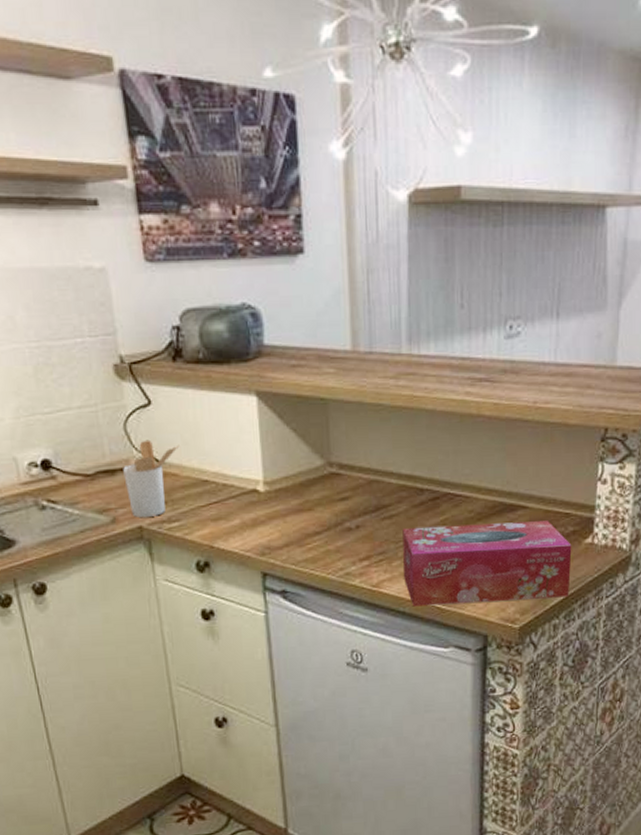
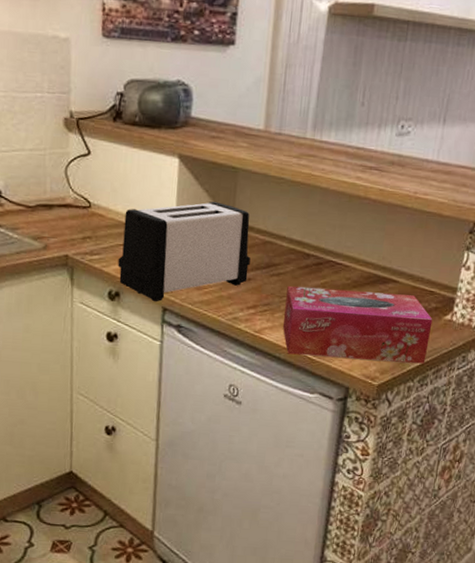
utensil holder: present [123,439,180,517] -> none [59,183,109,248]
toaster: none [202,441,356,567] -> present [118,201,251,301]

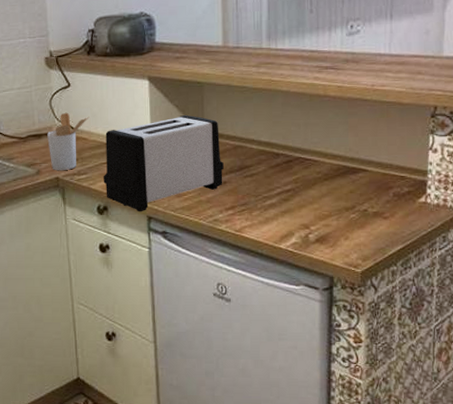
utensil holder: none [59,183,109,248] -> present [47,112,89,170]
tissue box: present [282,285,433,364] -> none [261,182,407,250]

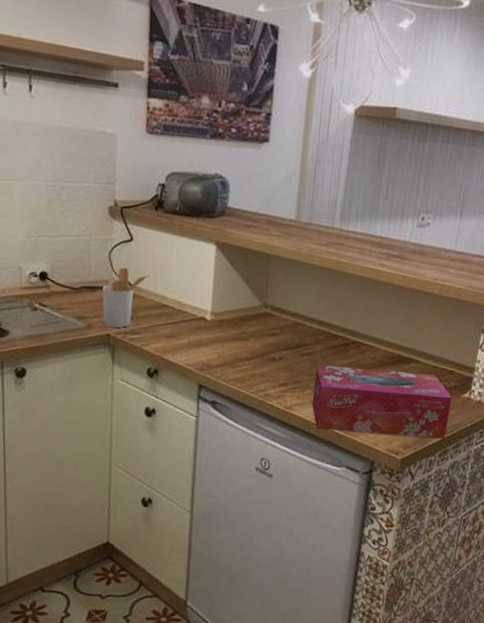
toaster: present [103,114,224,211] -> none [157,285,282,379]
tissue box: none [261,182,407,250] -> present [311,364,452,439]

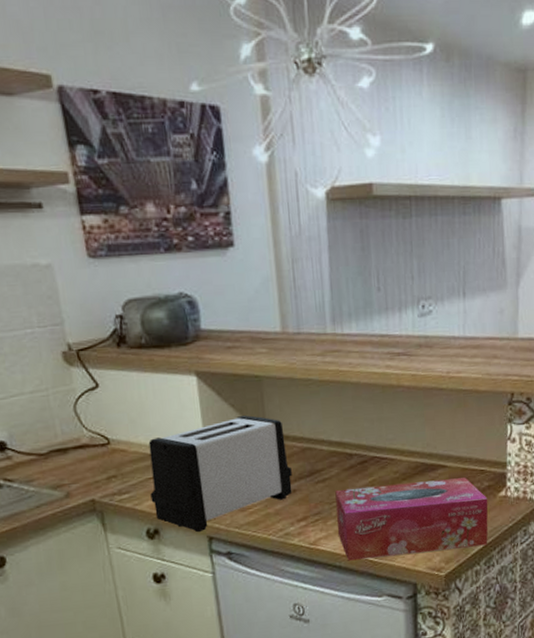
utensil holder: present [102,267,150,328] -> none [74,419,127,491]
toaster: none [157,285,282,379] -> present [148,415,292,532]

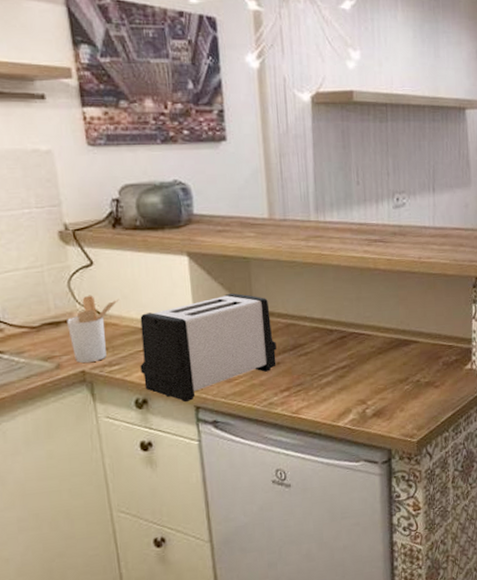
utensil holder: none [74,419,127,491] -> present [67,295,119,363]
tissue box: present [335,478,488,561] -> none [316,352,456,429]

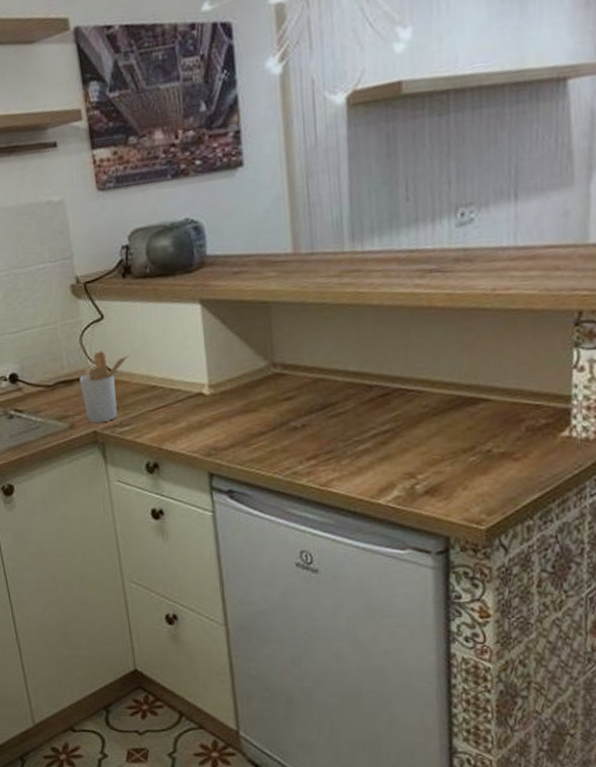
toaster: present [140,293,277,402] -> none [150,343,302,467]

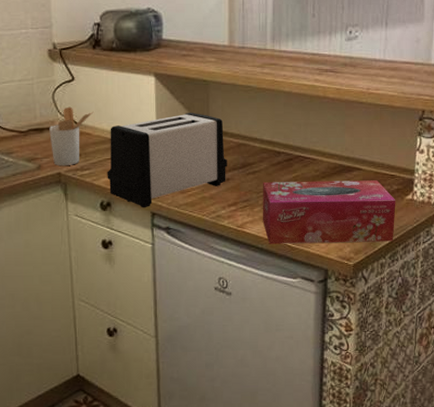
toaster: none [150,343,302,467] -> present [107,112,227,207]
tissue box: none [351,414,546,506] -> present [262,180,396,244]

